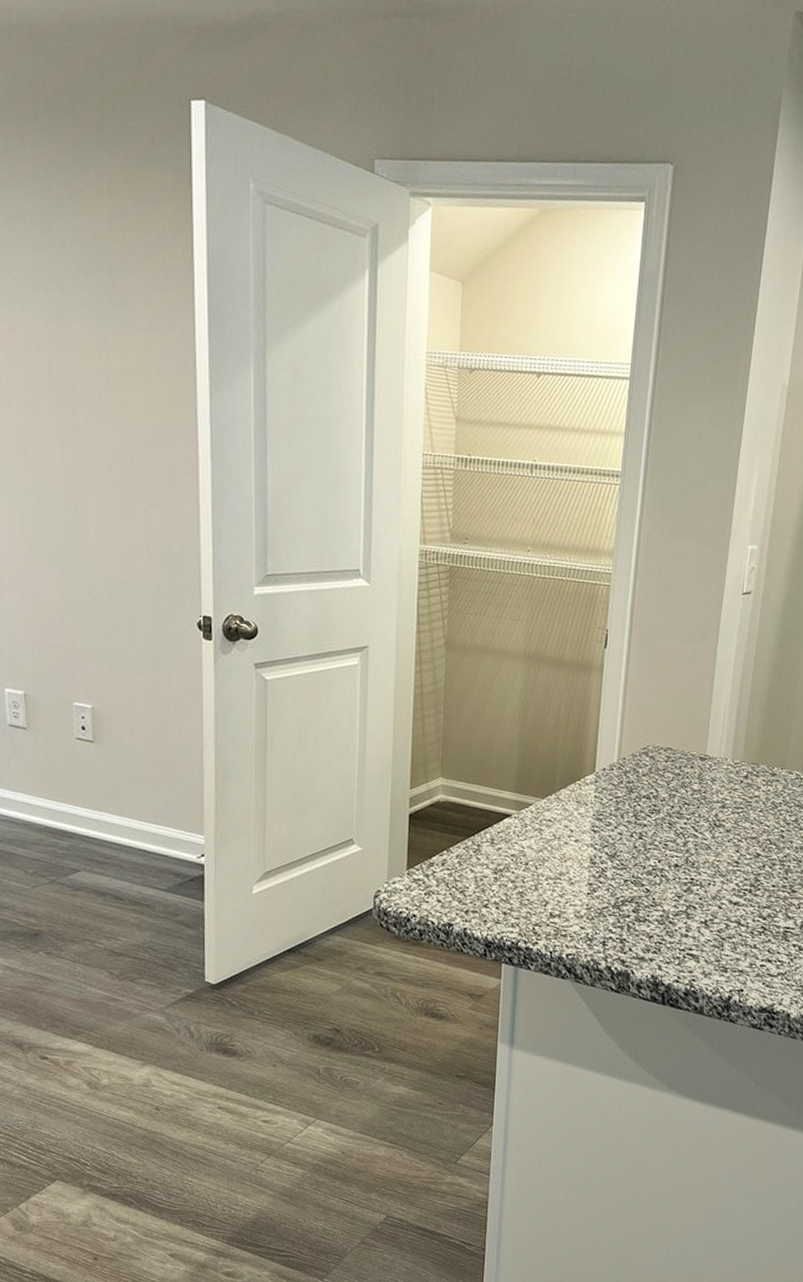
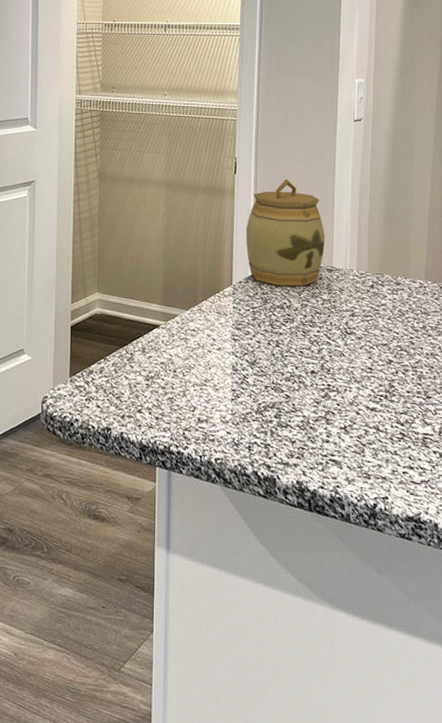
jar: none [613,656,701,775] -> present [245,179,325,286]

